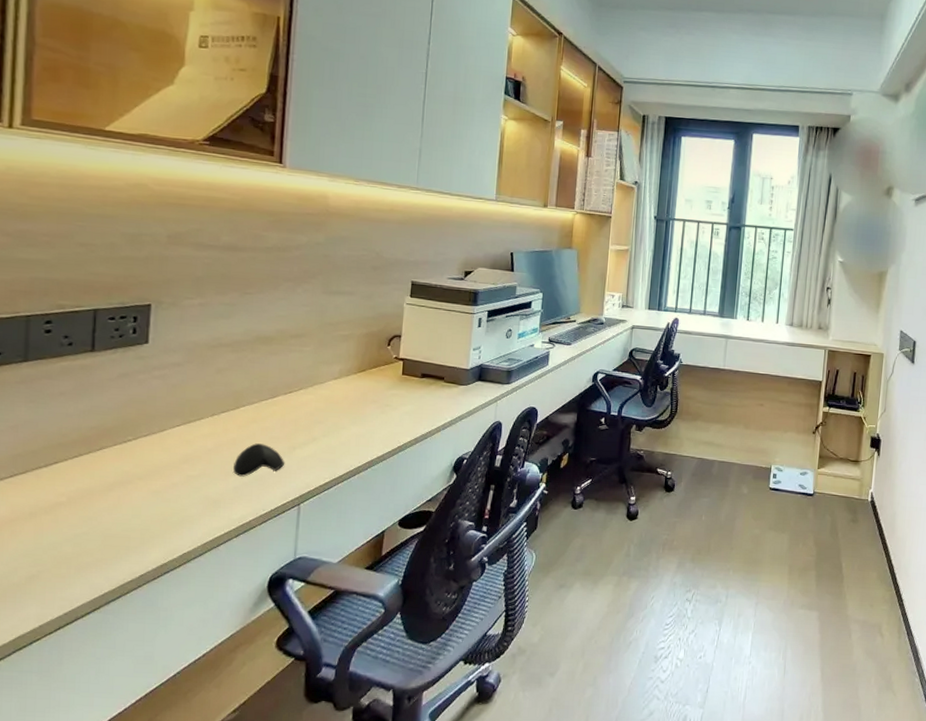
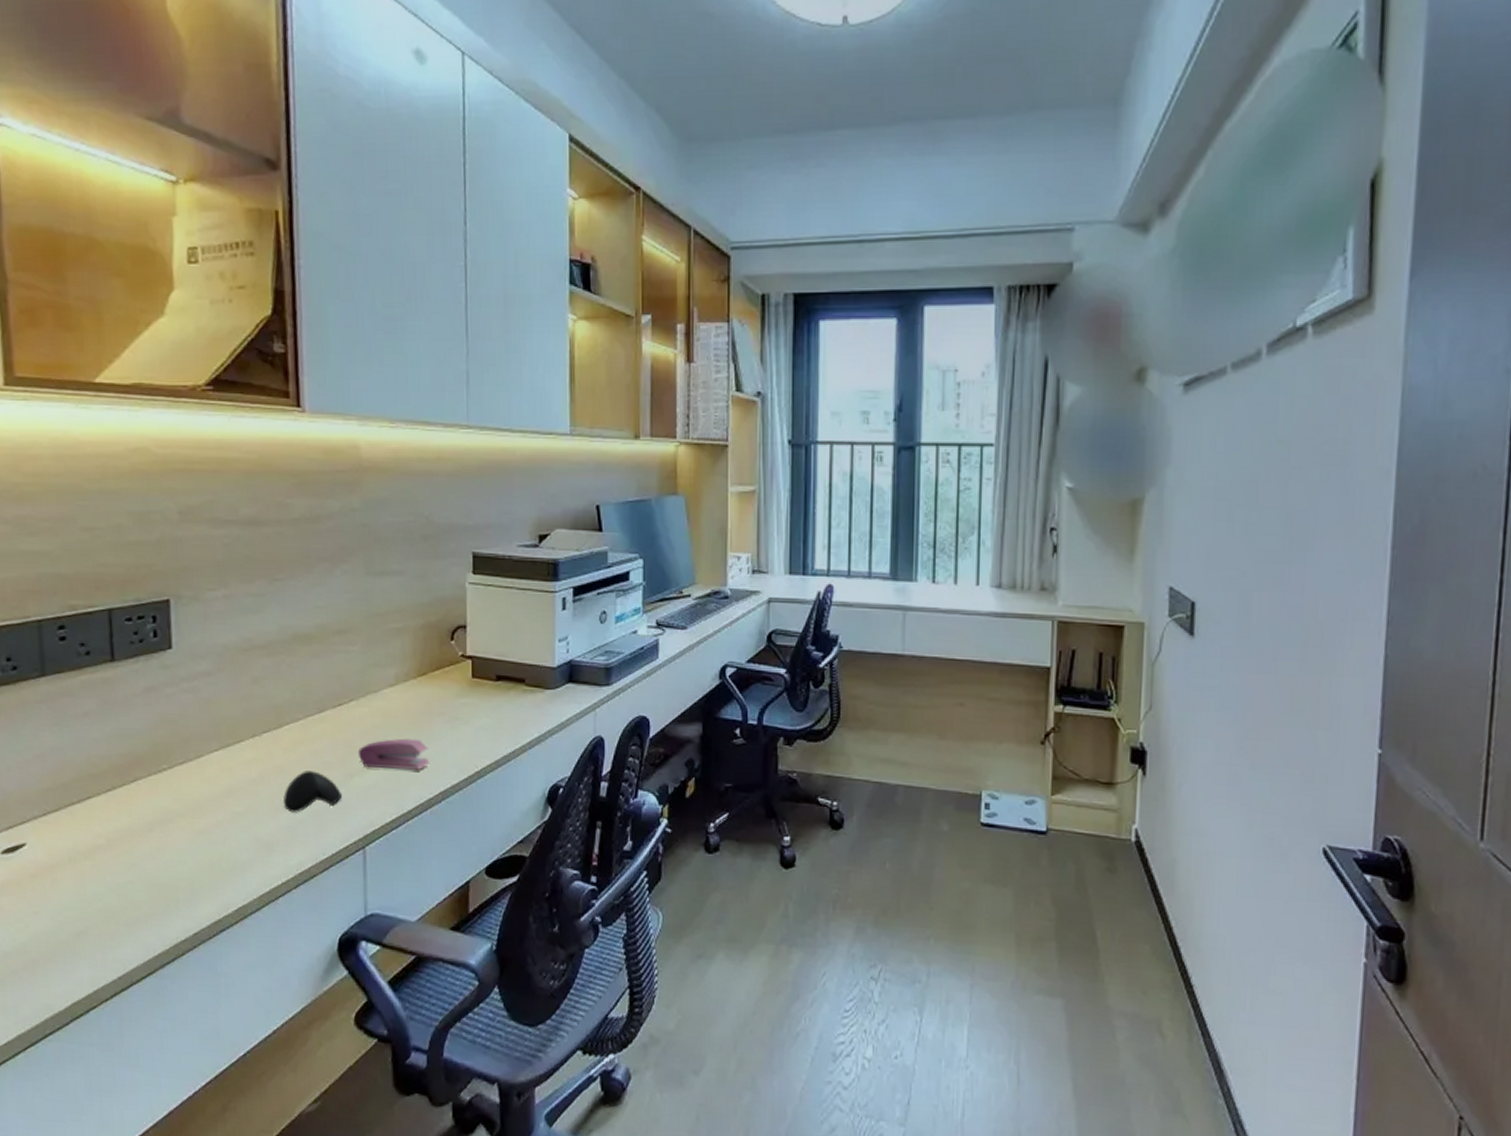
stapler: none [301,419,361,444] -> present [357,738,430,770]

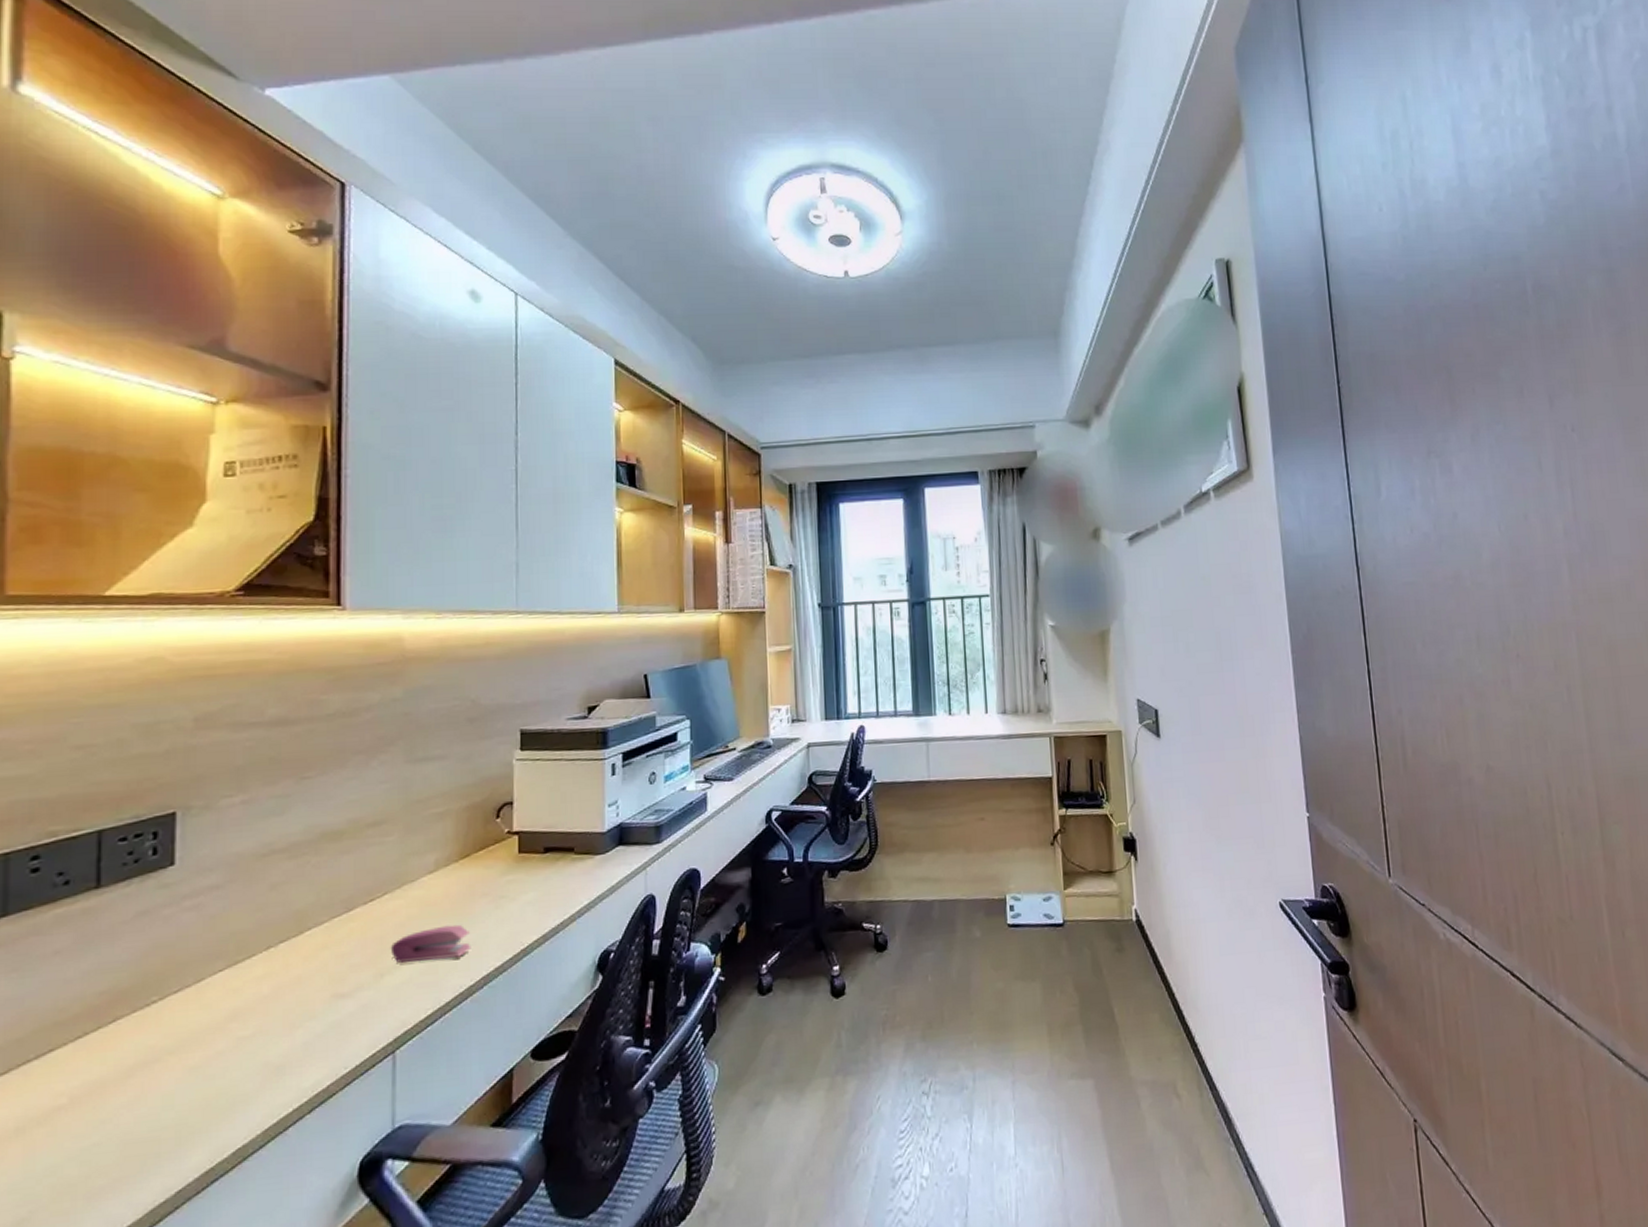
computer mouse: present [284,770,343,813] -> none [301,976,371,1027]

